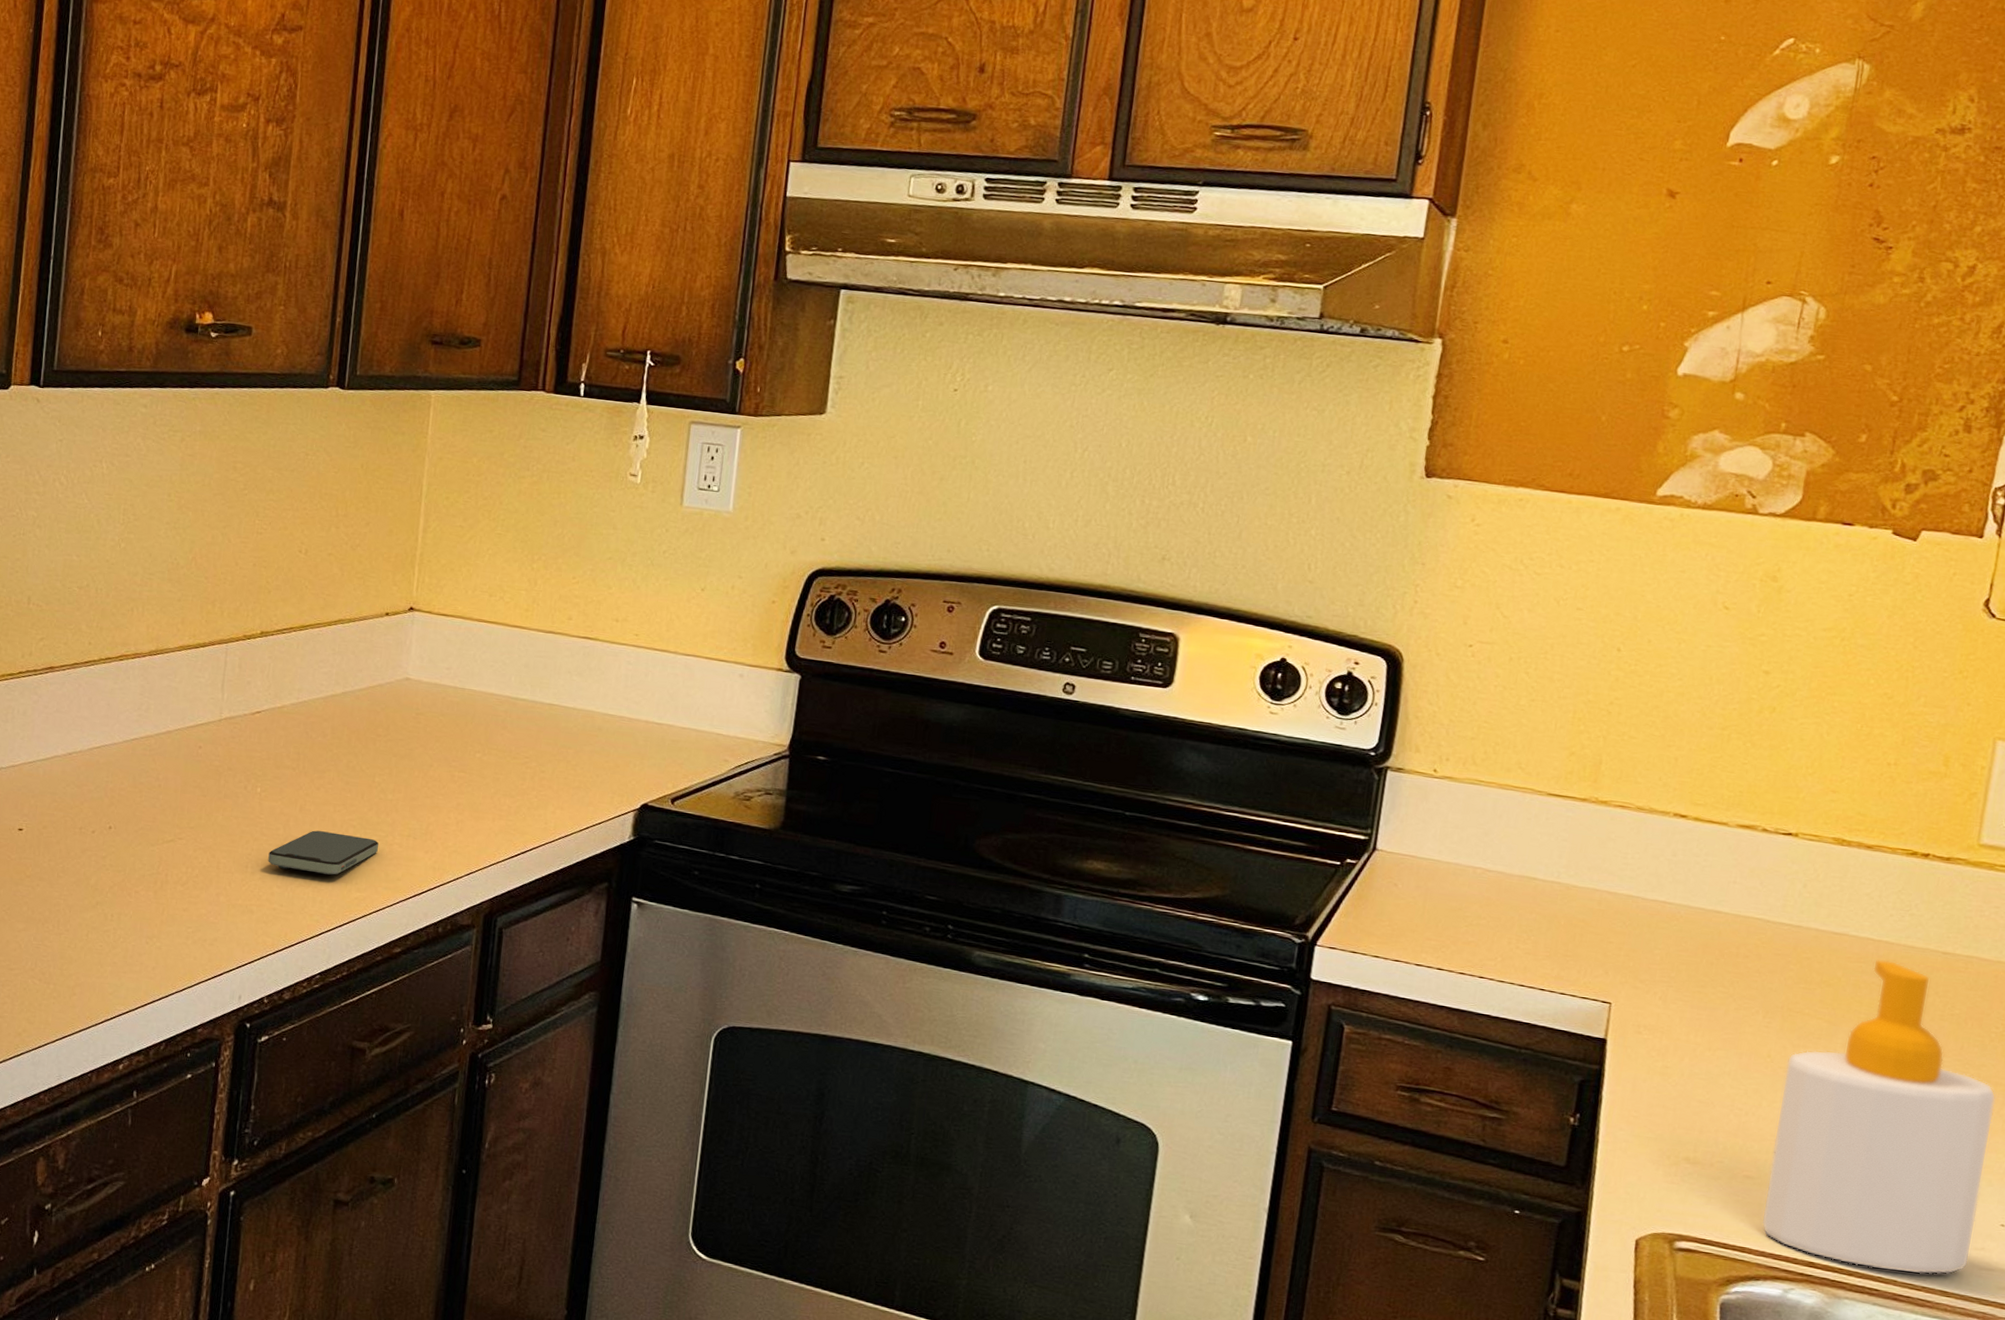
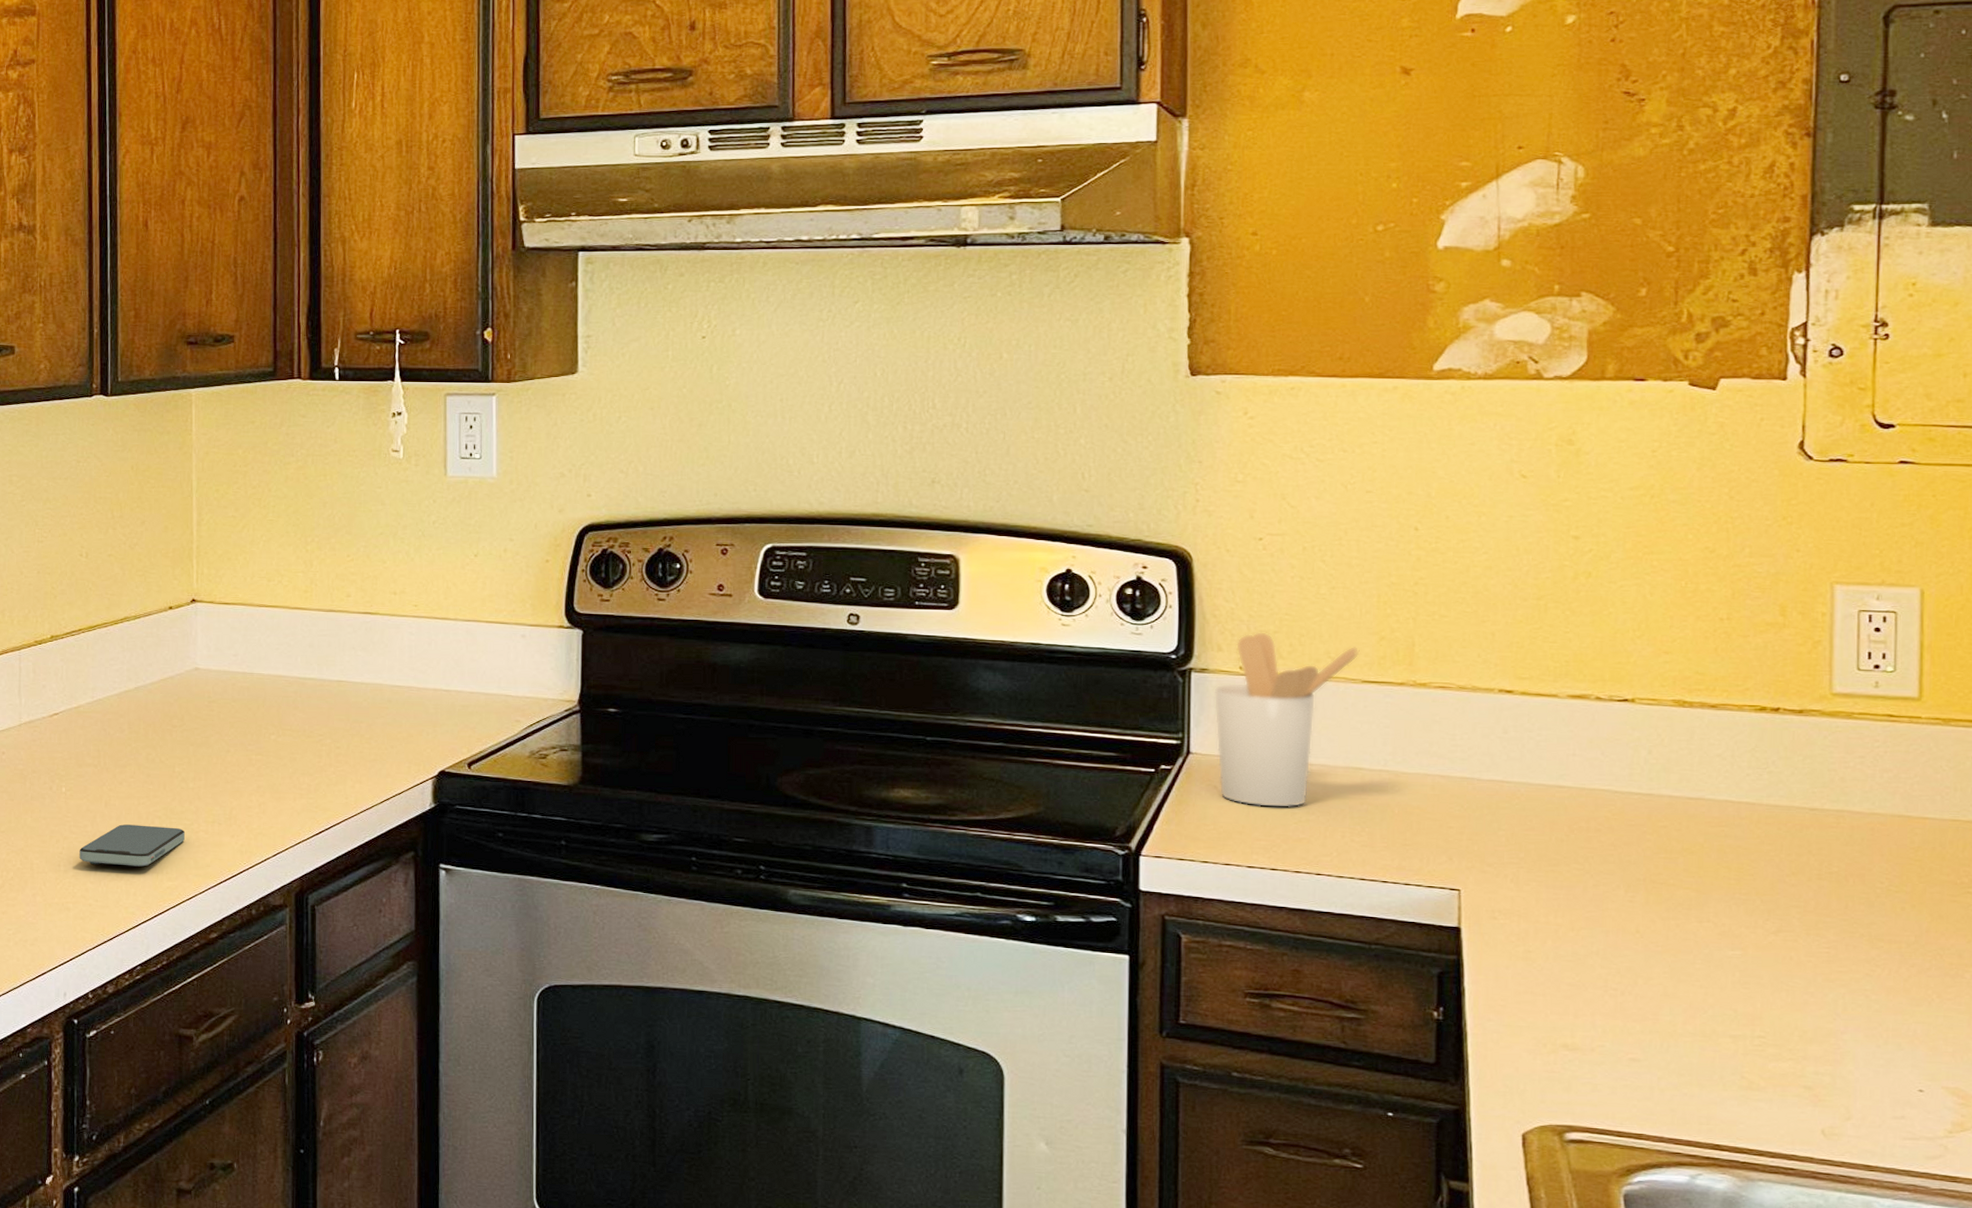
utensil holder: none [1399,736,1550,911] -> present [1214,631,1360,808]
soap bottle: present [1761,959,1996,1275] -> none [1655,821,1892,1149]

